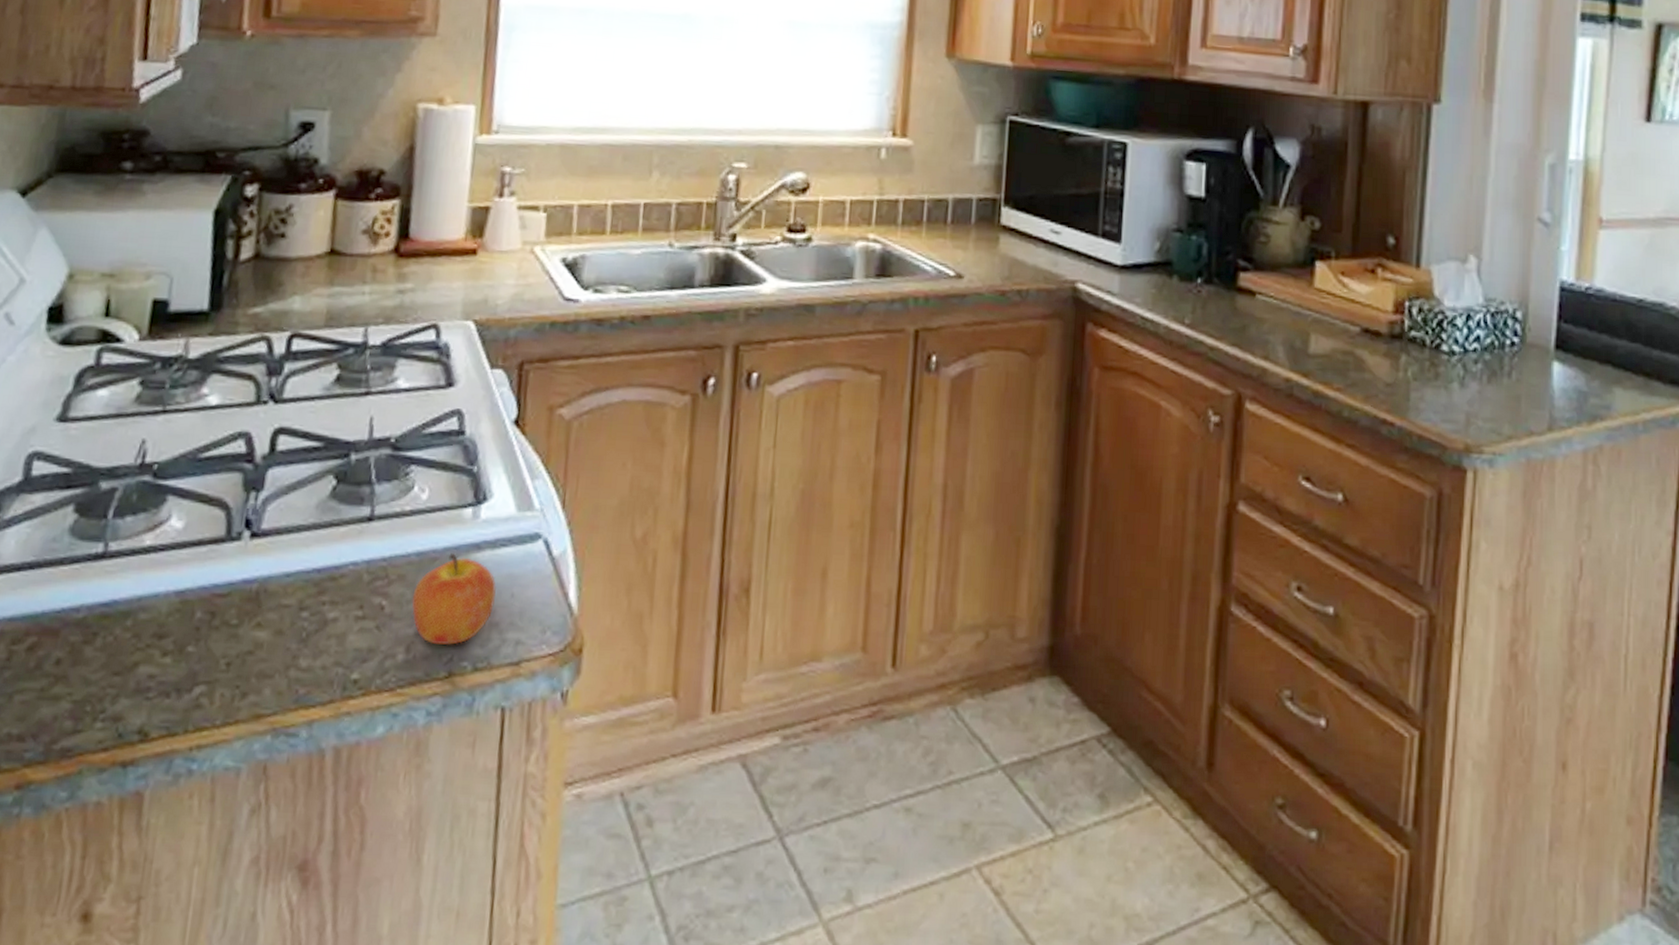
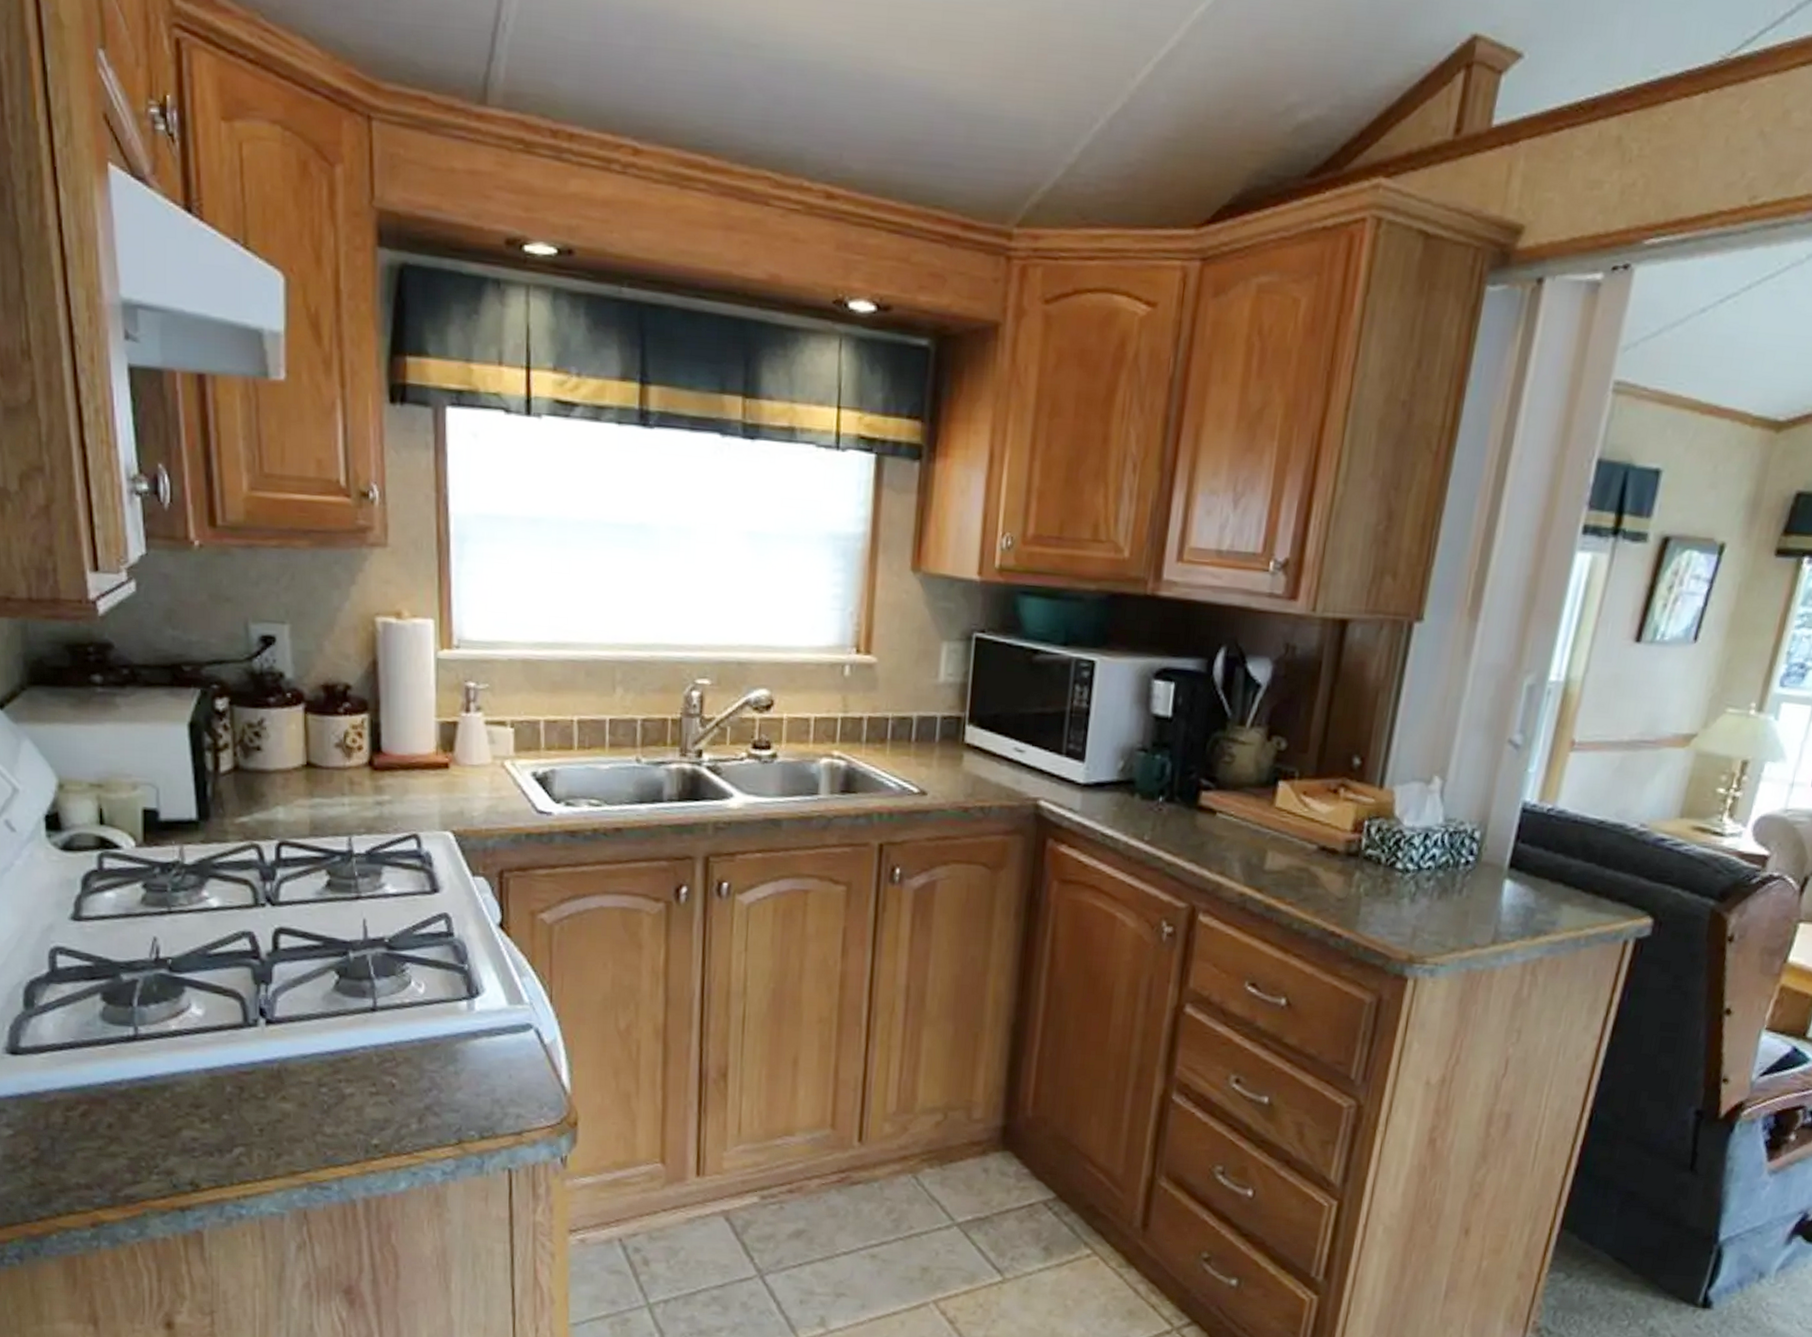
apple: present [411,553,496,645] -> none [419,1040,495,1117]

